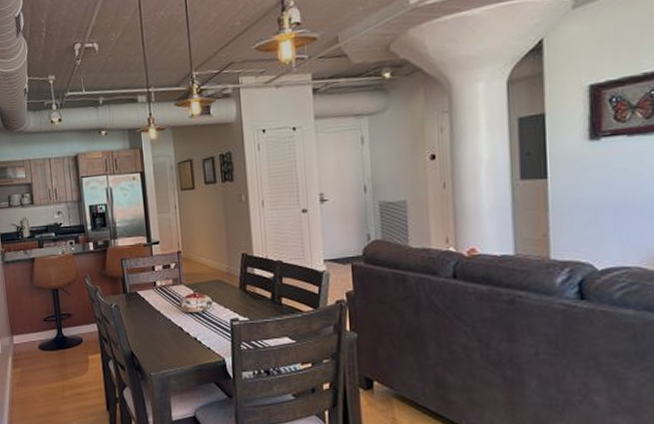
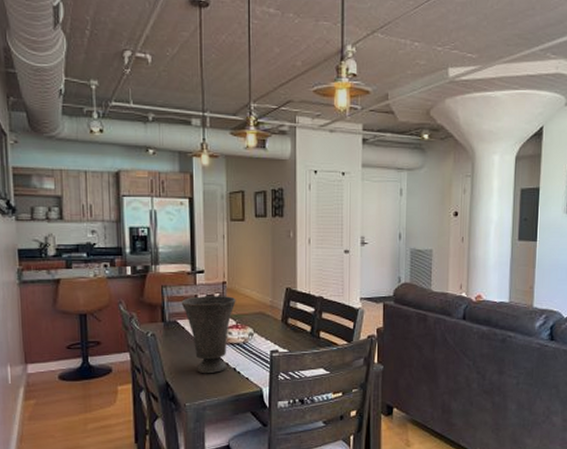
vase: none [139,264,192,343] -> present [181,295,236,373]

